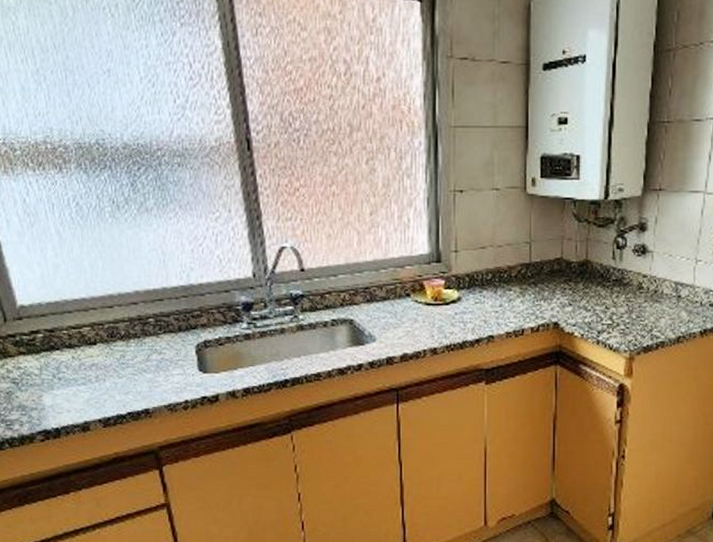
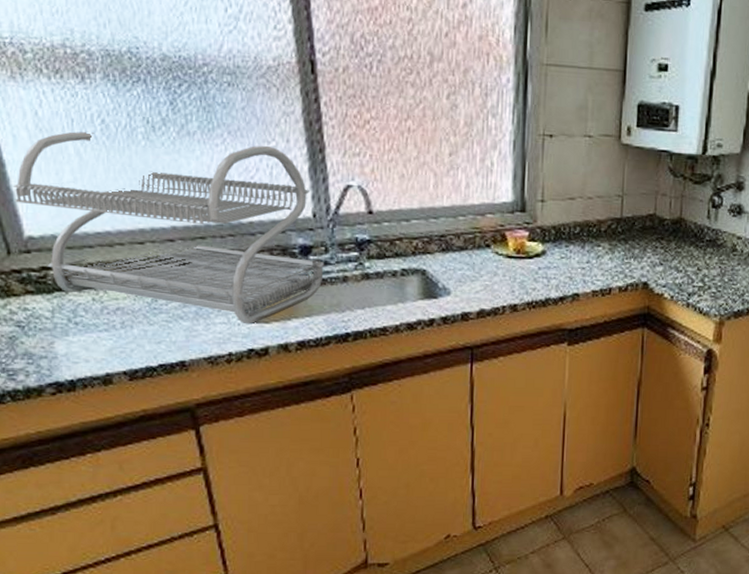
dish rack: none [7,213,265,374] -> present [12,131,325,323]

